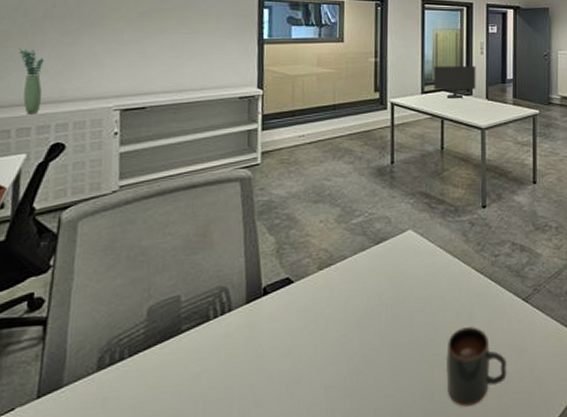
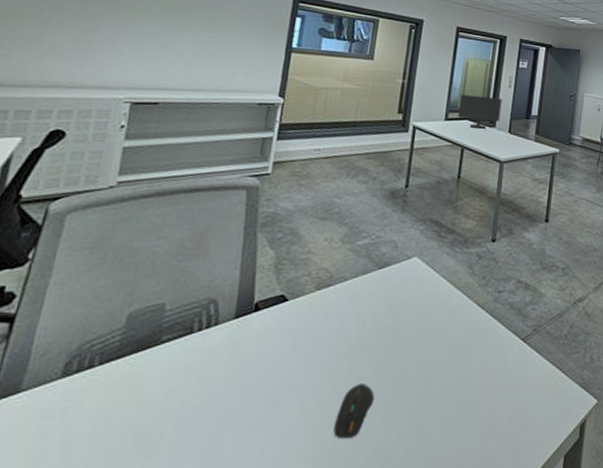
vase: present [19,48,44,115] -> none [27,27,58,98]
computer mouse: none [353,354,387,407] -> present [333,384,375,438]
mug: present [445,327,507,406] -> none [433,363,498,446]

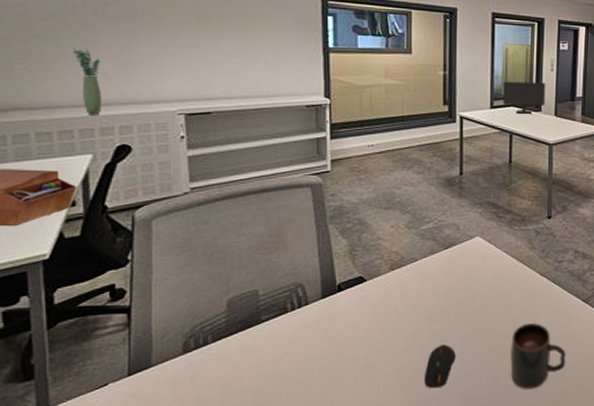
vase: none [27,27,58,98] -> present [72,48,103,116]
mug: none [433,363,498,446] -> present [509,323,566,389]

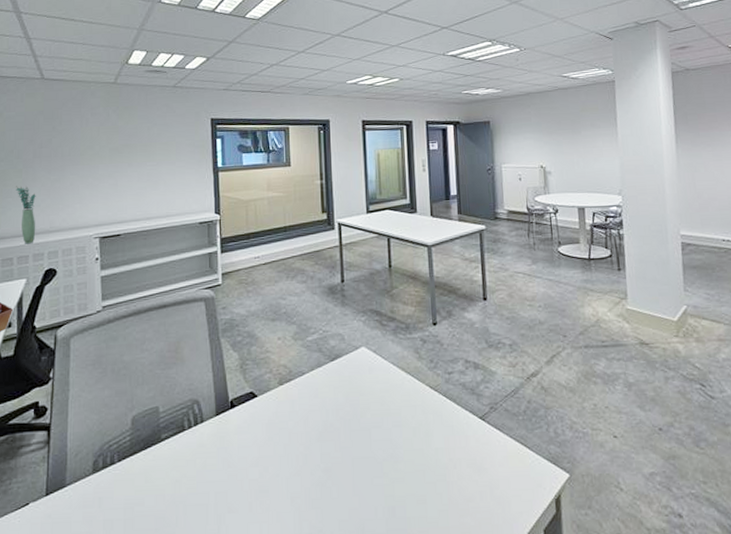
computer mouse: present [424,344,456,388] -> none [318,468,349,518]
computer monitor: present [503,81,546,114] -> none [377,183,420,217]
mug: present [509,323,566,389] -> none [404,444,467,523]

